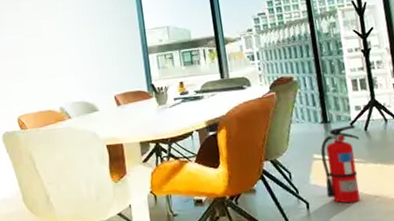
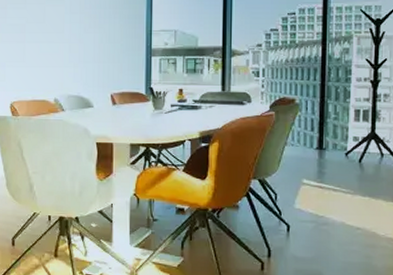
fire extinguisher: present [320,125,360,204] -> none [309,154,352,232]

